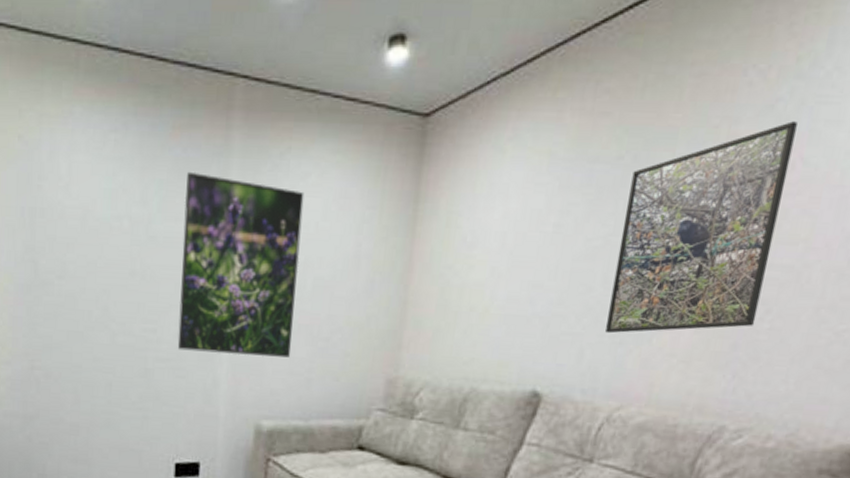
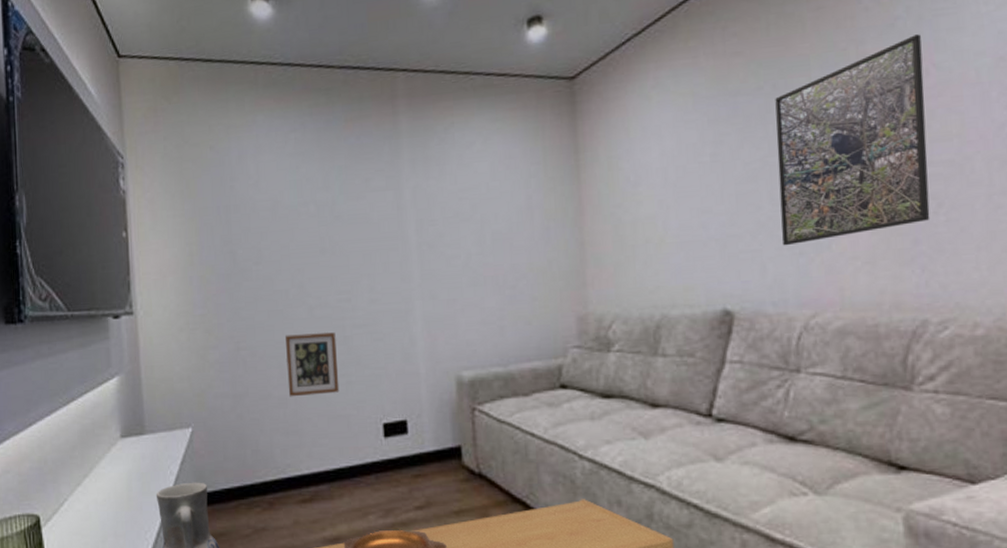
picture frame: none [81,359,137,426] -> present [286,332,340,397]
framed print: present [177,171,305,358] -> none [363,155,481,315]

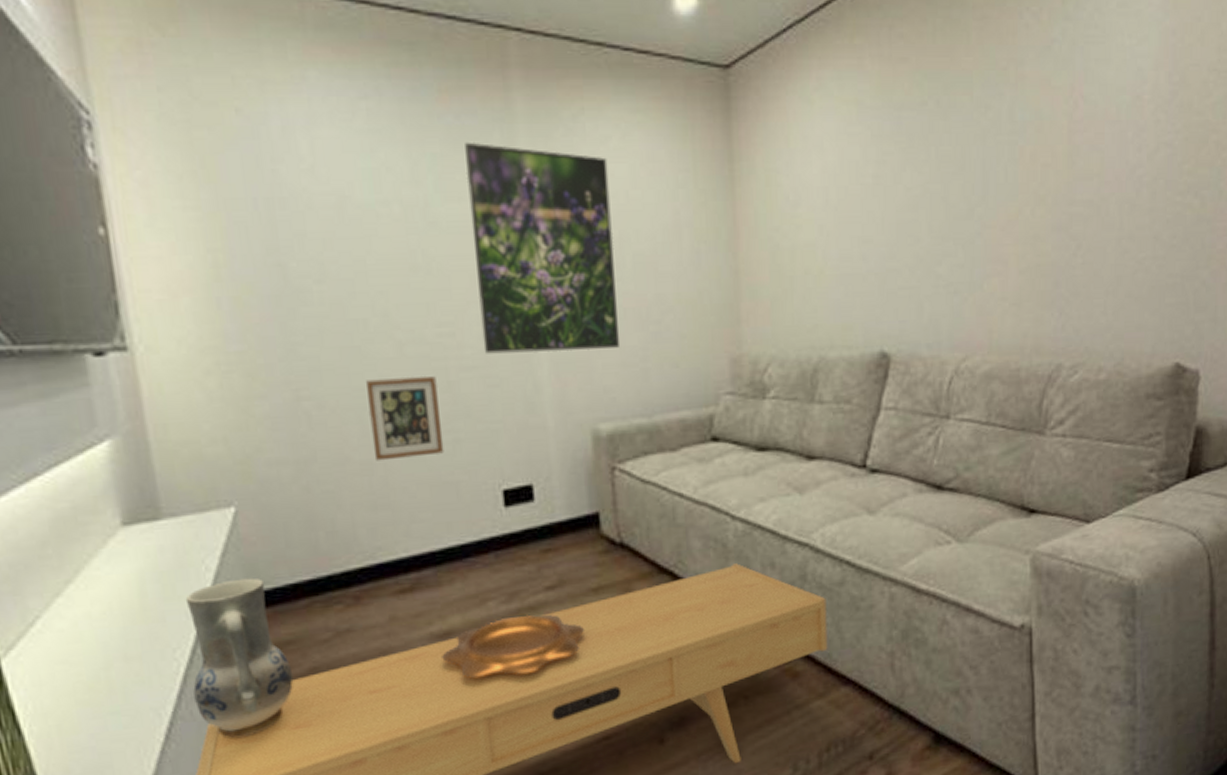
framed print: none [363,155,481,315] -> present [465,142,620,354]
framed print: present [775,34,930,246] -> none [937,61,1073,284]

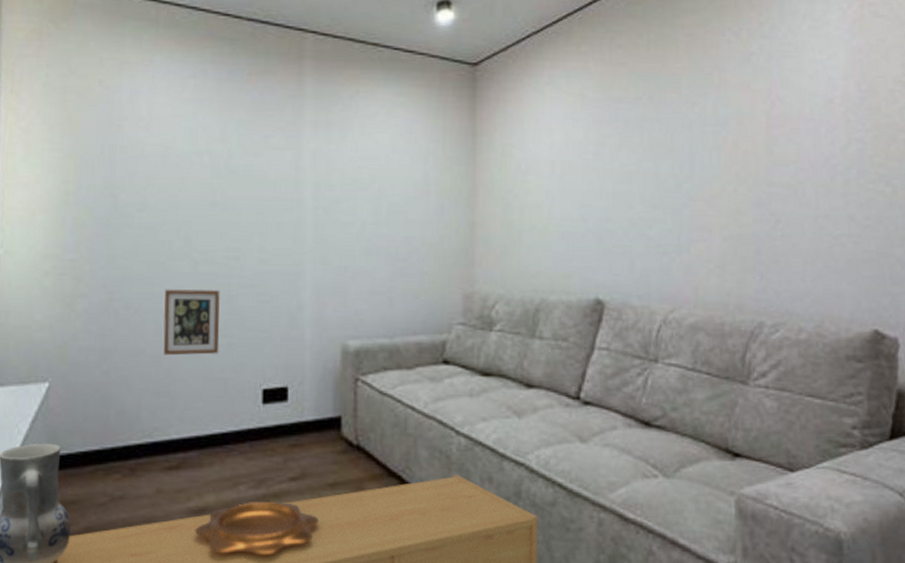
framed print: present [465,142,620,354] -> none [260,112,374,279]

